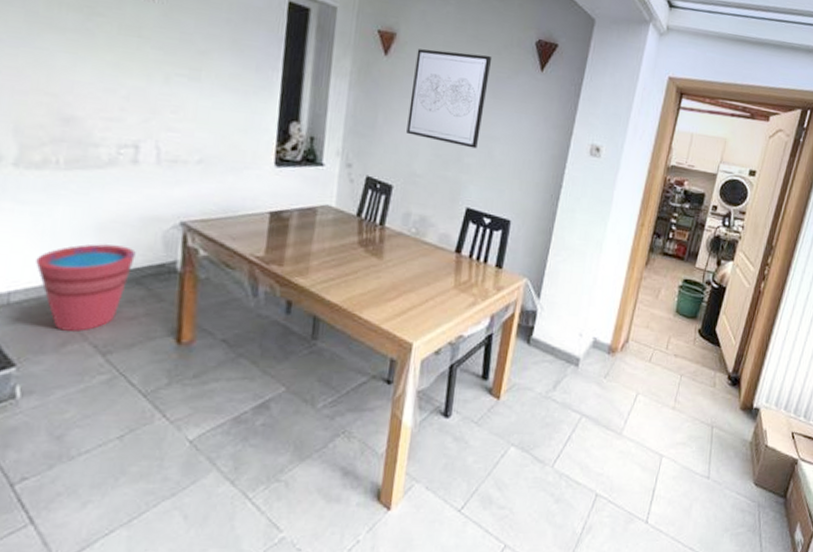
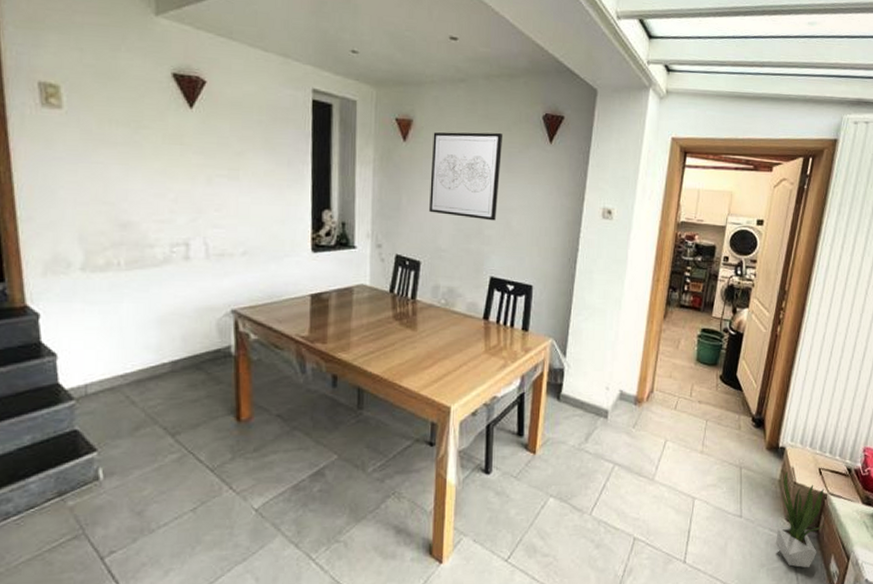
bucket: present [36,244,136,332] -> none [107,335,194,416]
potted plant: none [741,434,795,535] -> present [775,472,824,568]

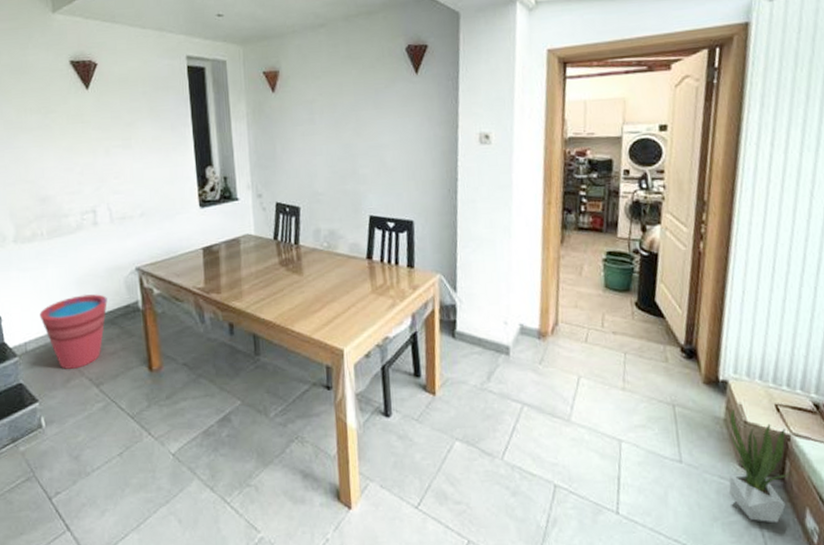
bucket: none [107,335,194,416] -> present [39,294,108,369]
wall art: present [429,132,503,221] -> none [299,70,370,160]

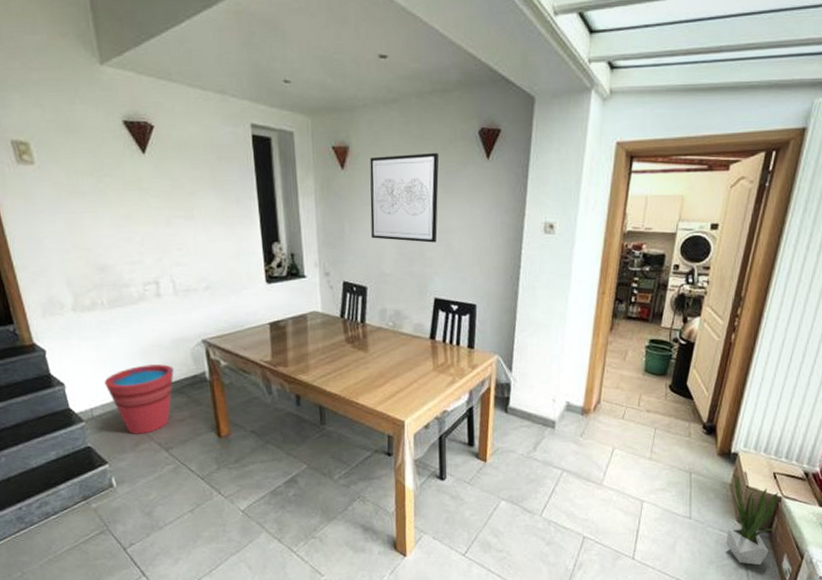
wall art: none [299,70,370,160] -> present [370,152,439,243]

